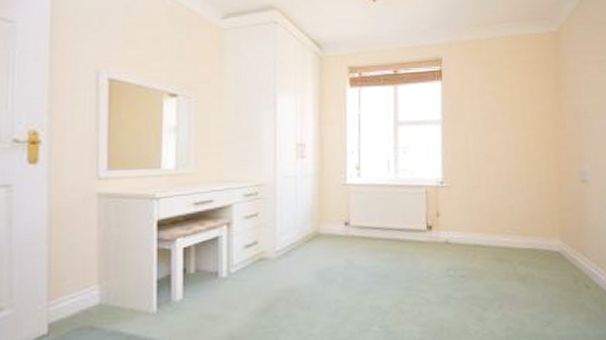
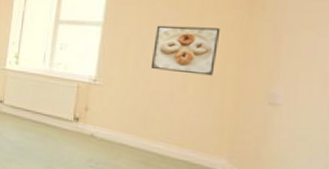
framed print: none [488,117,540,164] -> present [150,25,221,76]

